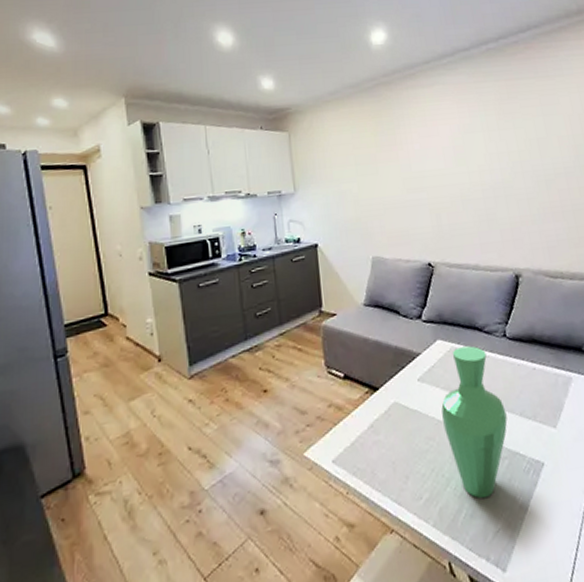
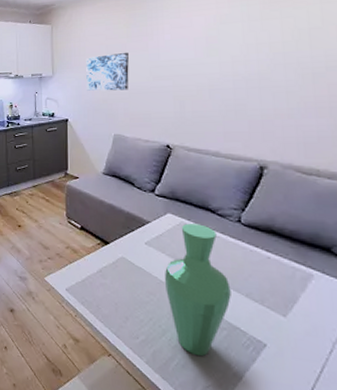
wall art: none [333,163,383,209] -> present [86,52,129,91]

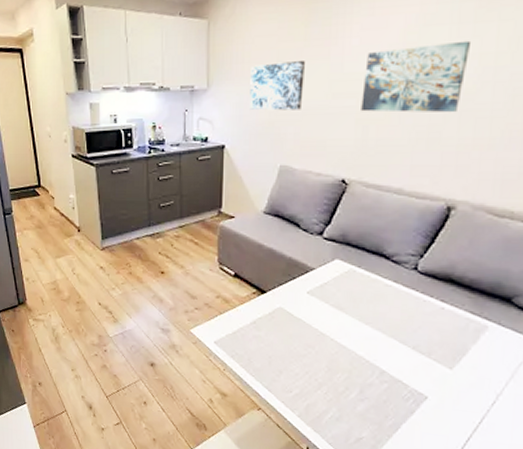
vase: present [165,223,231,357] -> none [326,271,397,410]
wall art: none [176,33,262,90] -> present [361,40,472,113]

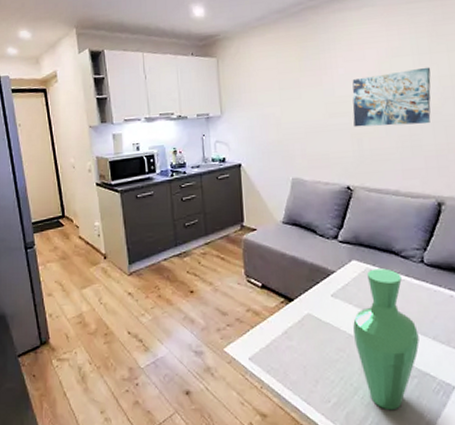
wall art: present [250,59,305,111] -> none [257,87,305,131]
vase: none [326,271,397,410] -> present [353,268,420,411]

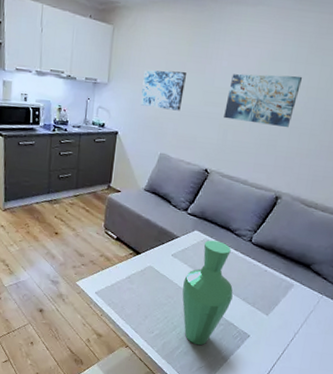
wall art: none [257,87,305,131] -> present [140,70,186,111]

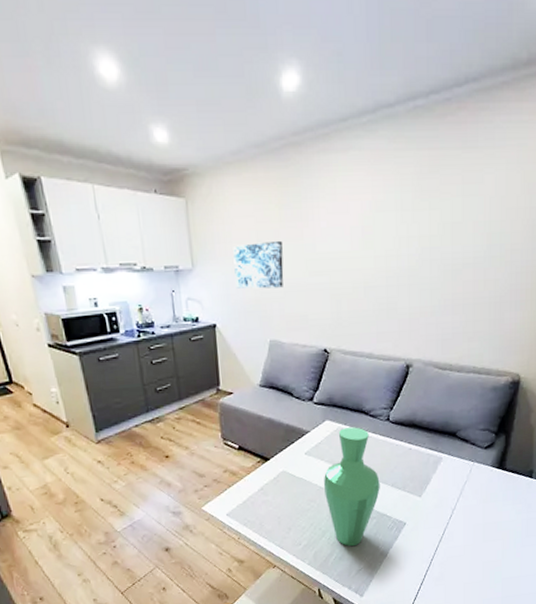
wall art: present [224,73,303,128] -> none [333,225,412,288]

